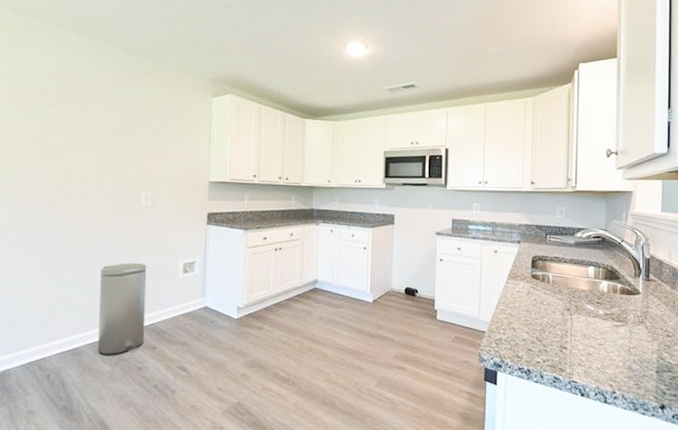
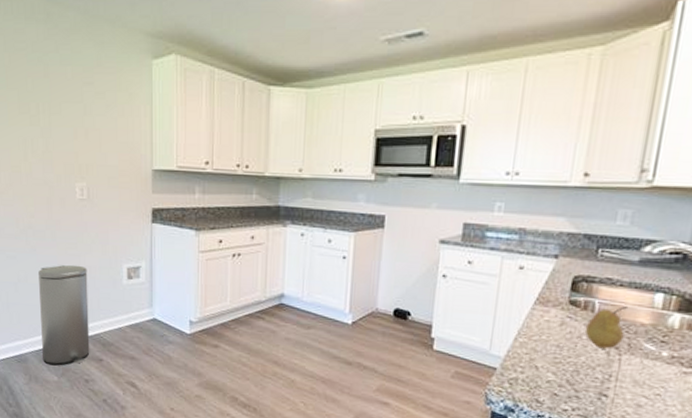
fruit: none [545,277,572,311] -> present [584,305,629,349]

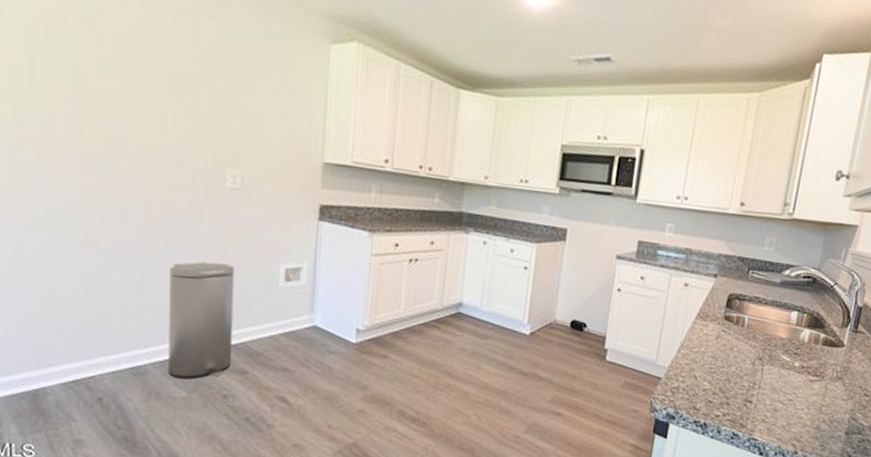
fruit: present [584,305,629,349] -> none [736,321,771,360]

